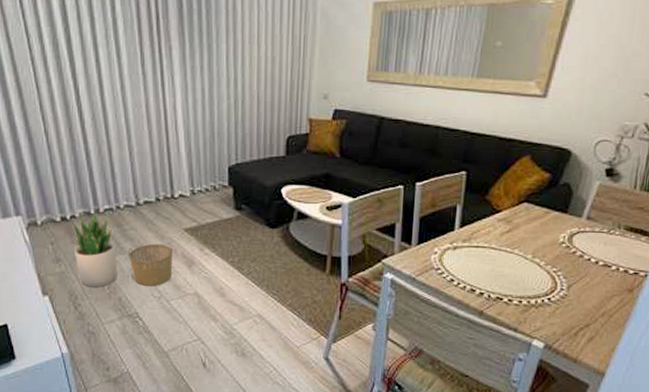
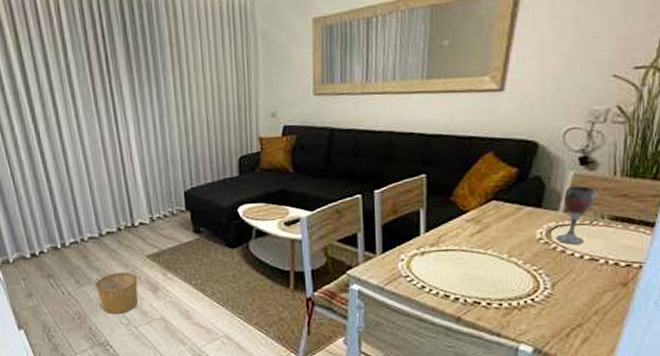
planter: present [72,210,117,287] -> none [41,243,86,319]
cup: none [576,195,617,250] -> present [555,185,596,245]

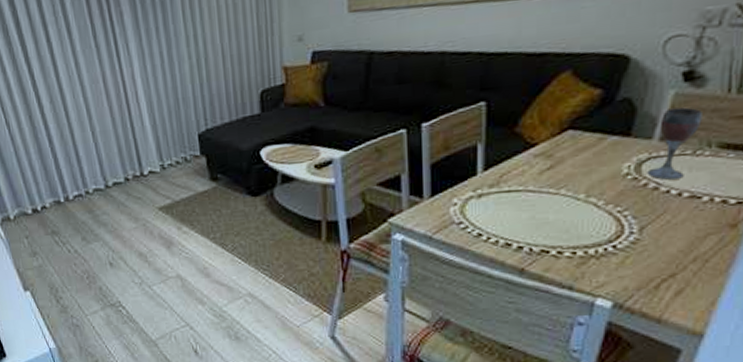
basket: present [95,271,138,314] -> none [103,226,151,273]

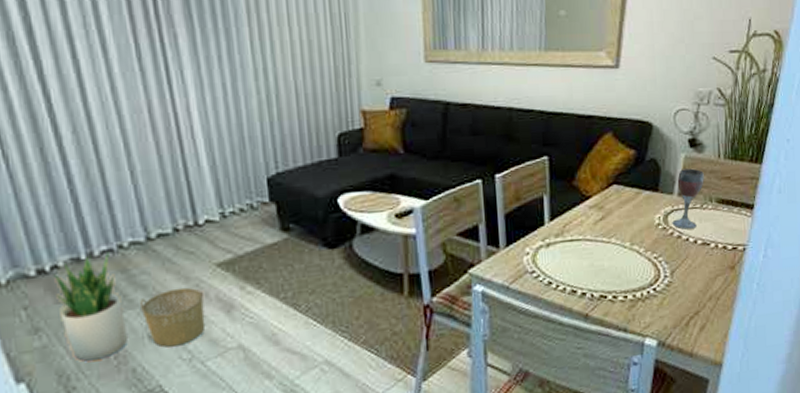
planter: none [44,196,95,279] -> present [54,251,127,361]
basket: none [103,226,151,273] -> present [140,287,206,348]

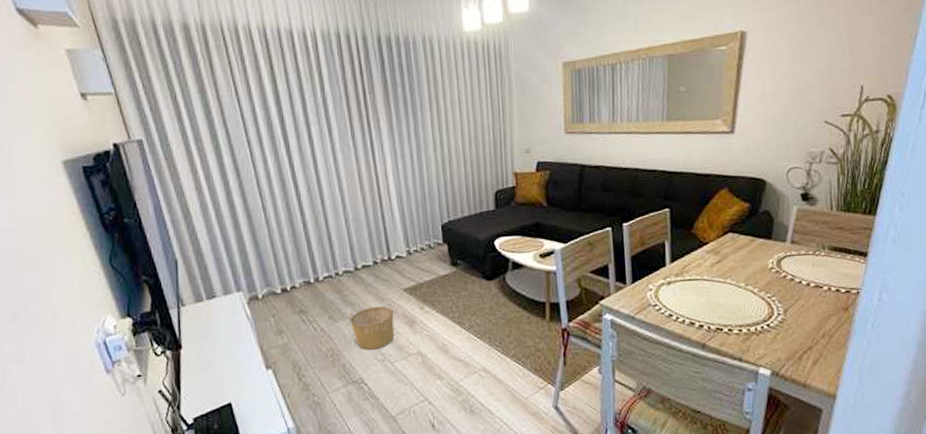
planter: present [54,251,127,361] -> none [293,277,340,357]
cup: present [672,168,704,230] -> none [785,219,817,273]

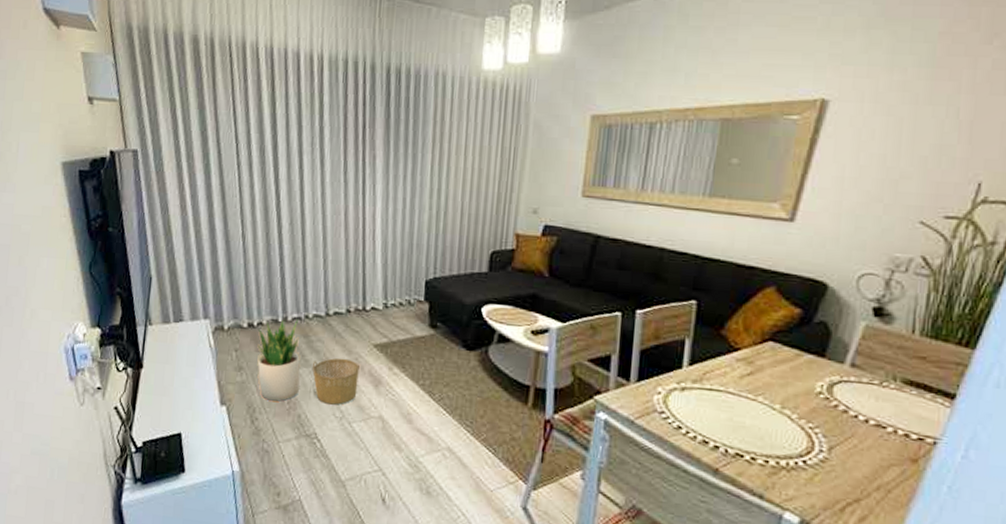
planter: none [293,277,340,357] -> present [257,319,300,402]

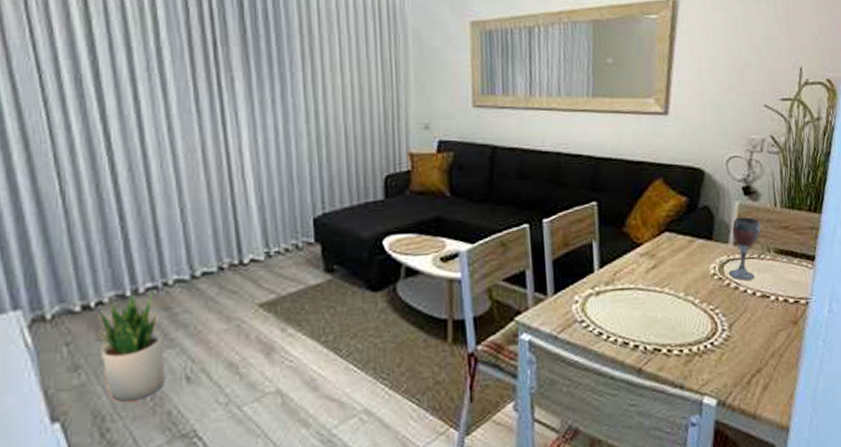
basket: present [313,358,361,405] -> none [181,327,245,390]
cup: none [837,338,889,406] -> present [728,217,761,280]

